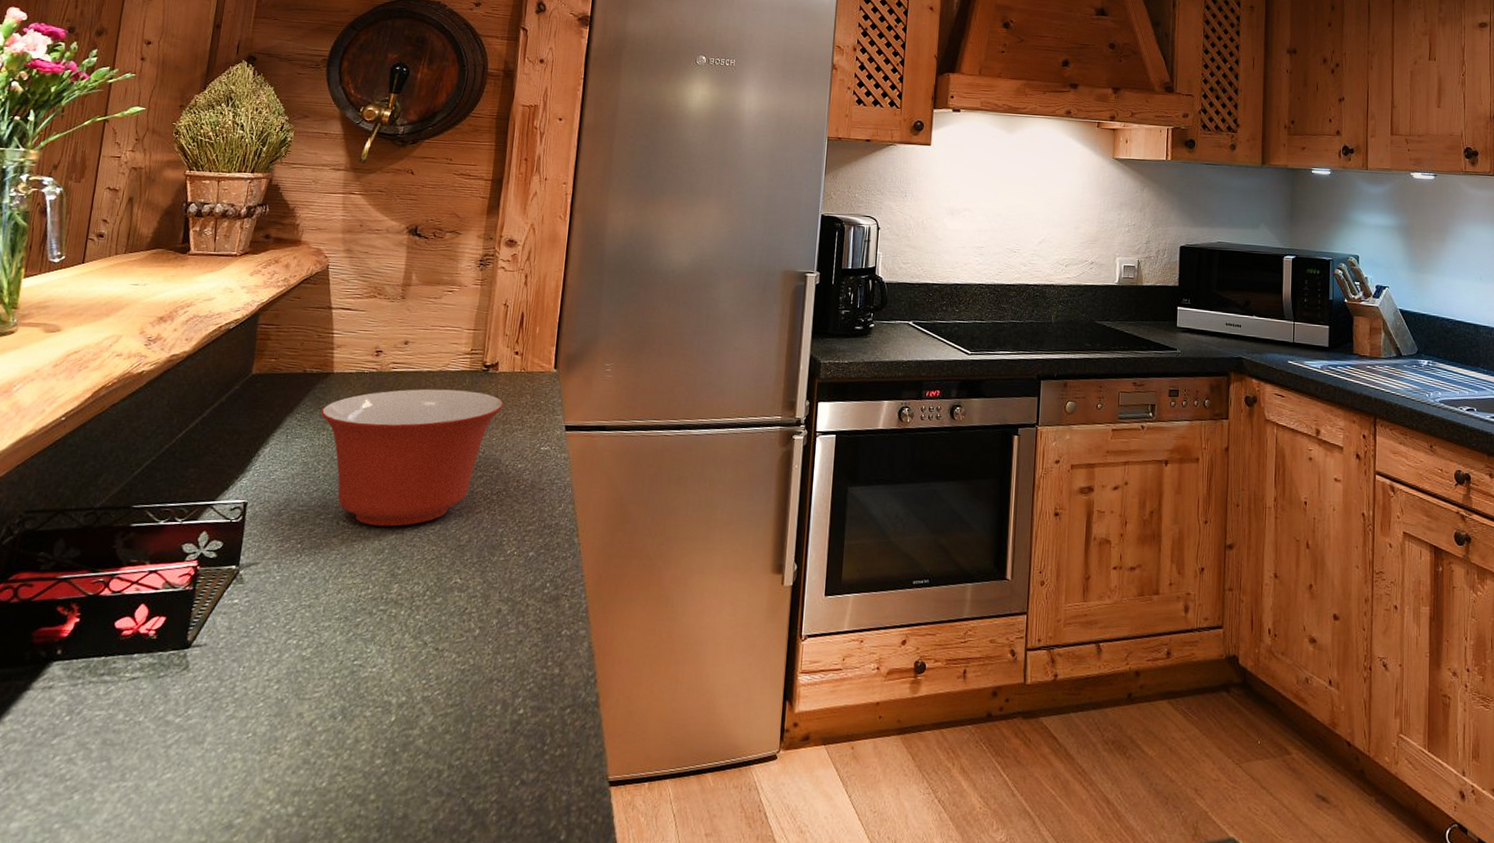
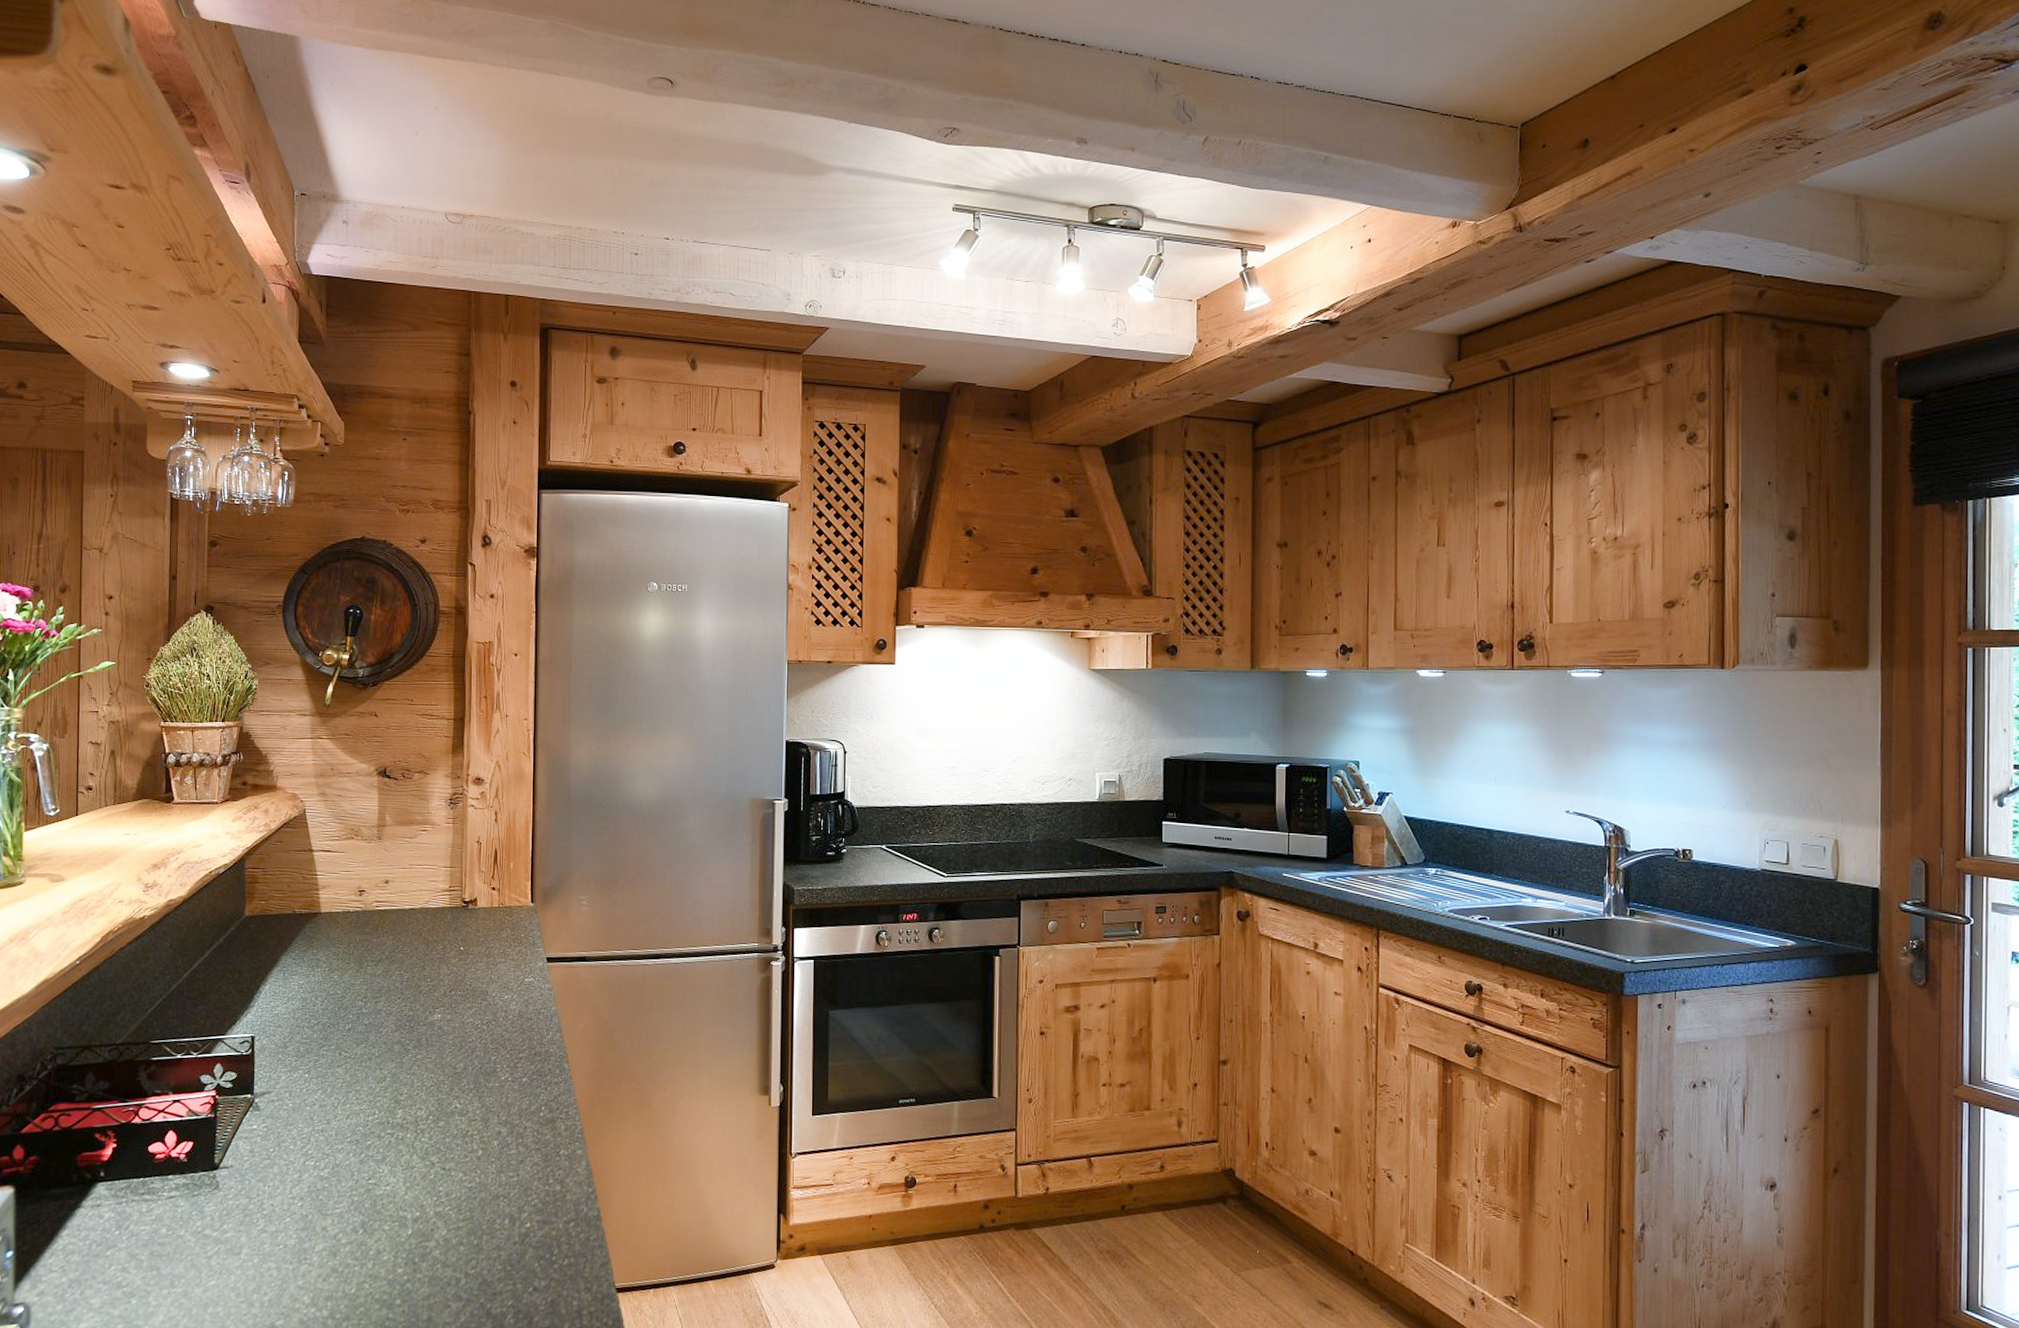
mixing bowl: present [320,389,504,527] -> none [313,925,485,1056]

